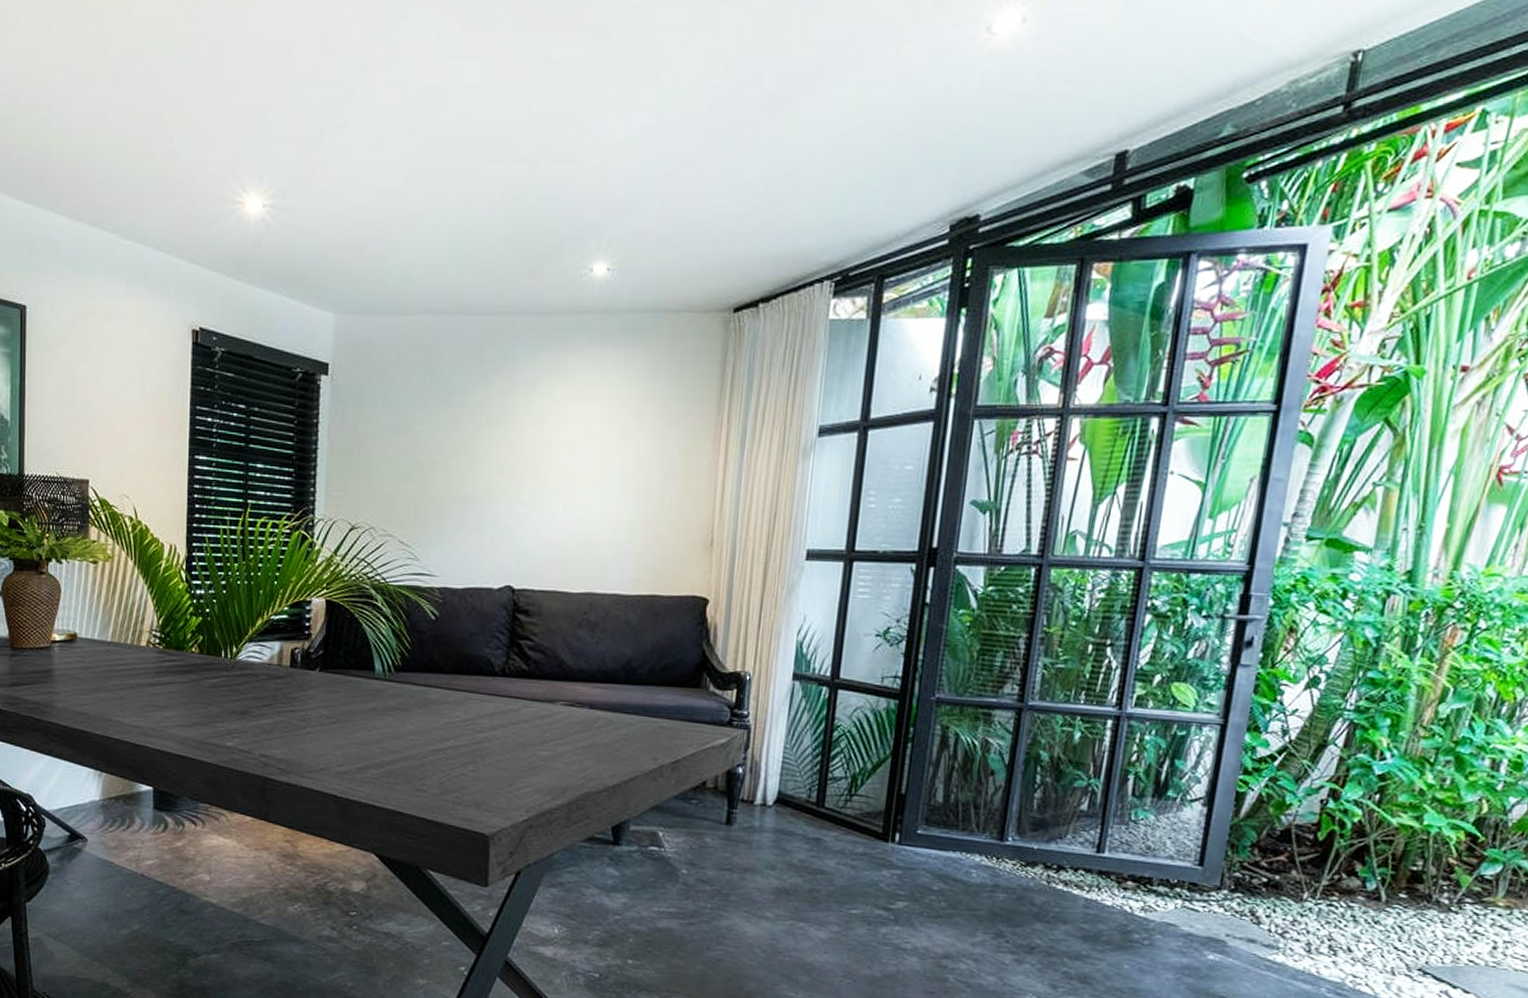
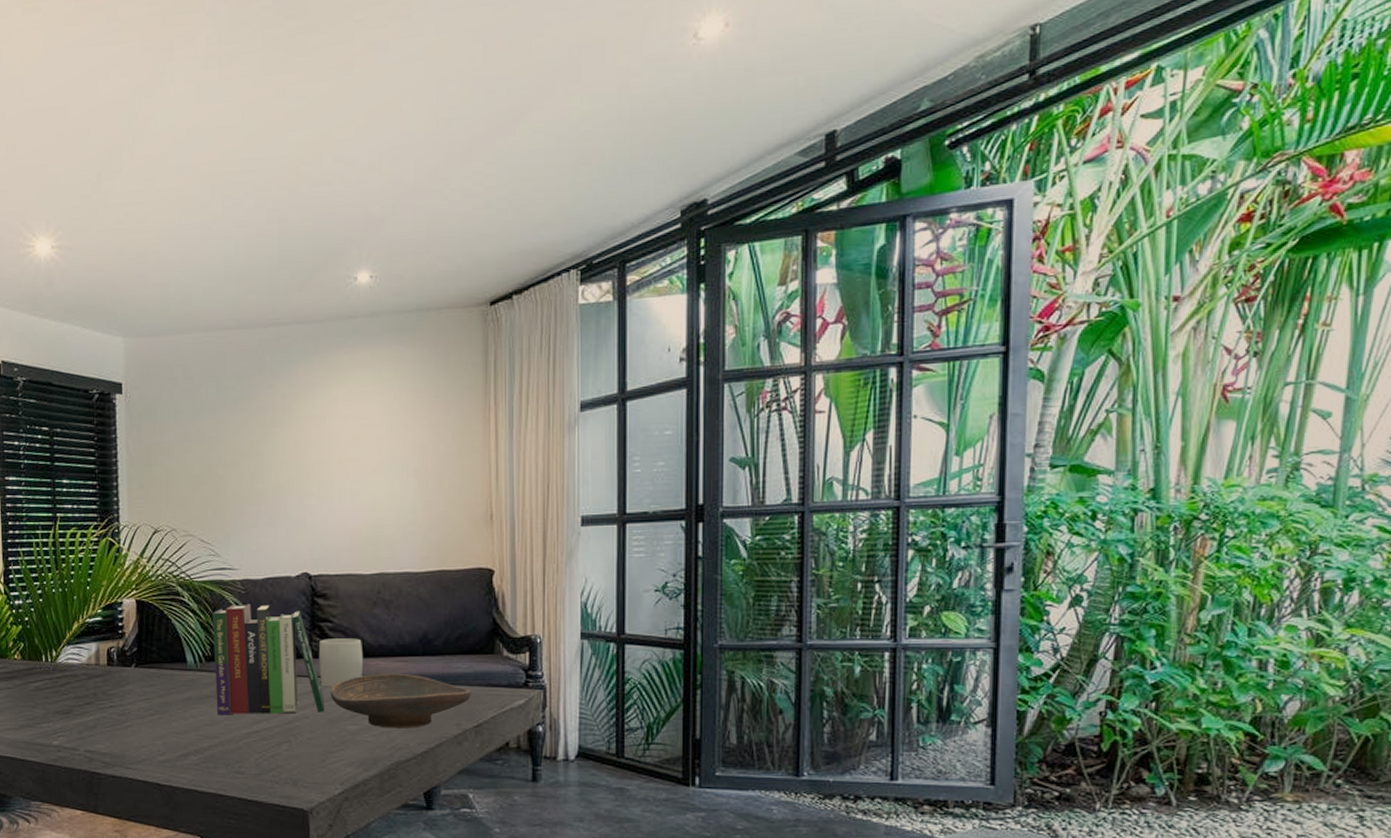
books: none [402,612,517,735] -> present [212,603,325,715]
mug: none [514,657,563,711] -> present [318,638,364,688]
decorative bowl: none [523,699,673,759] -> present [330,673,472,728]

